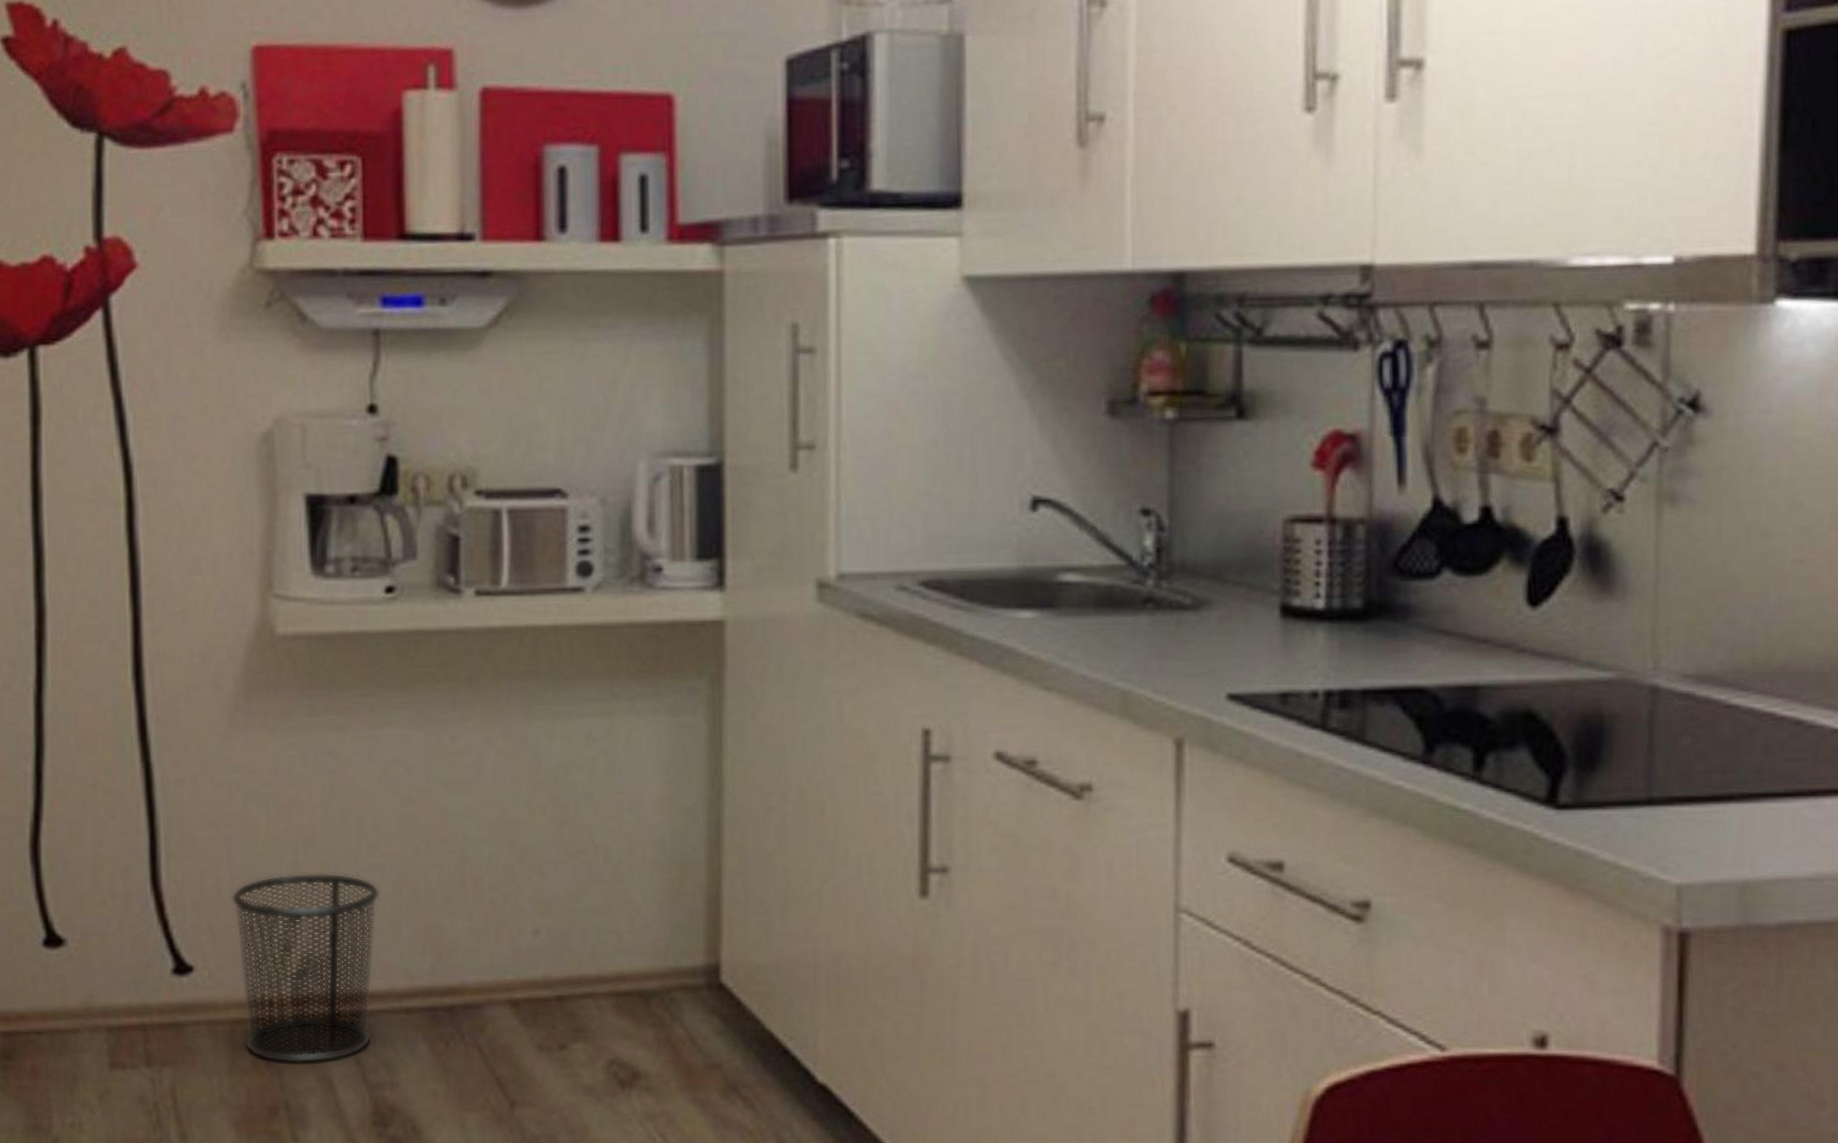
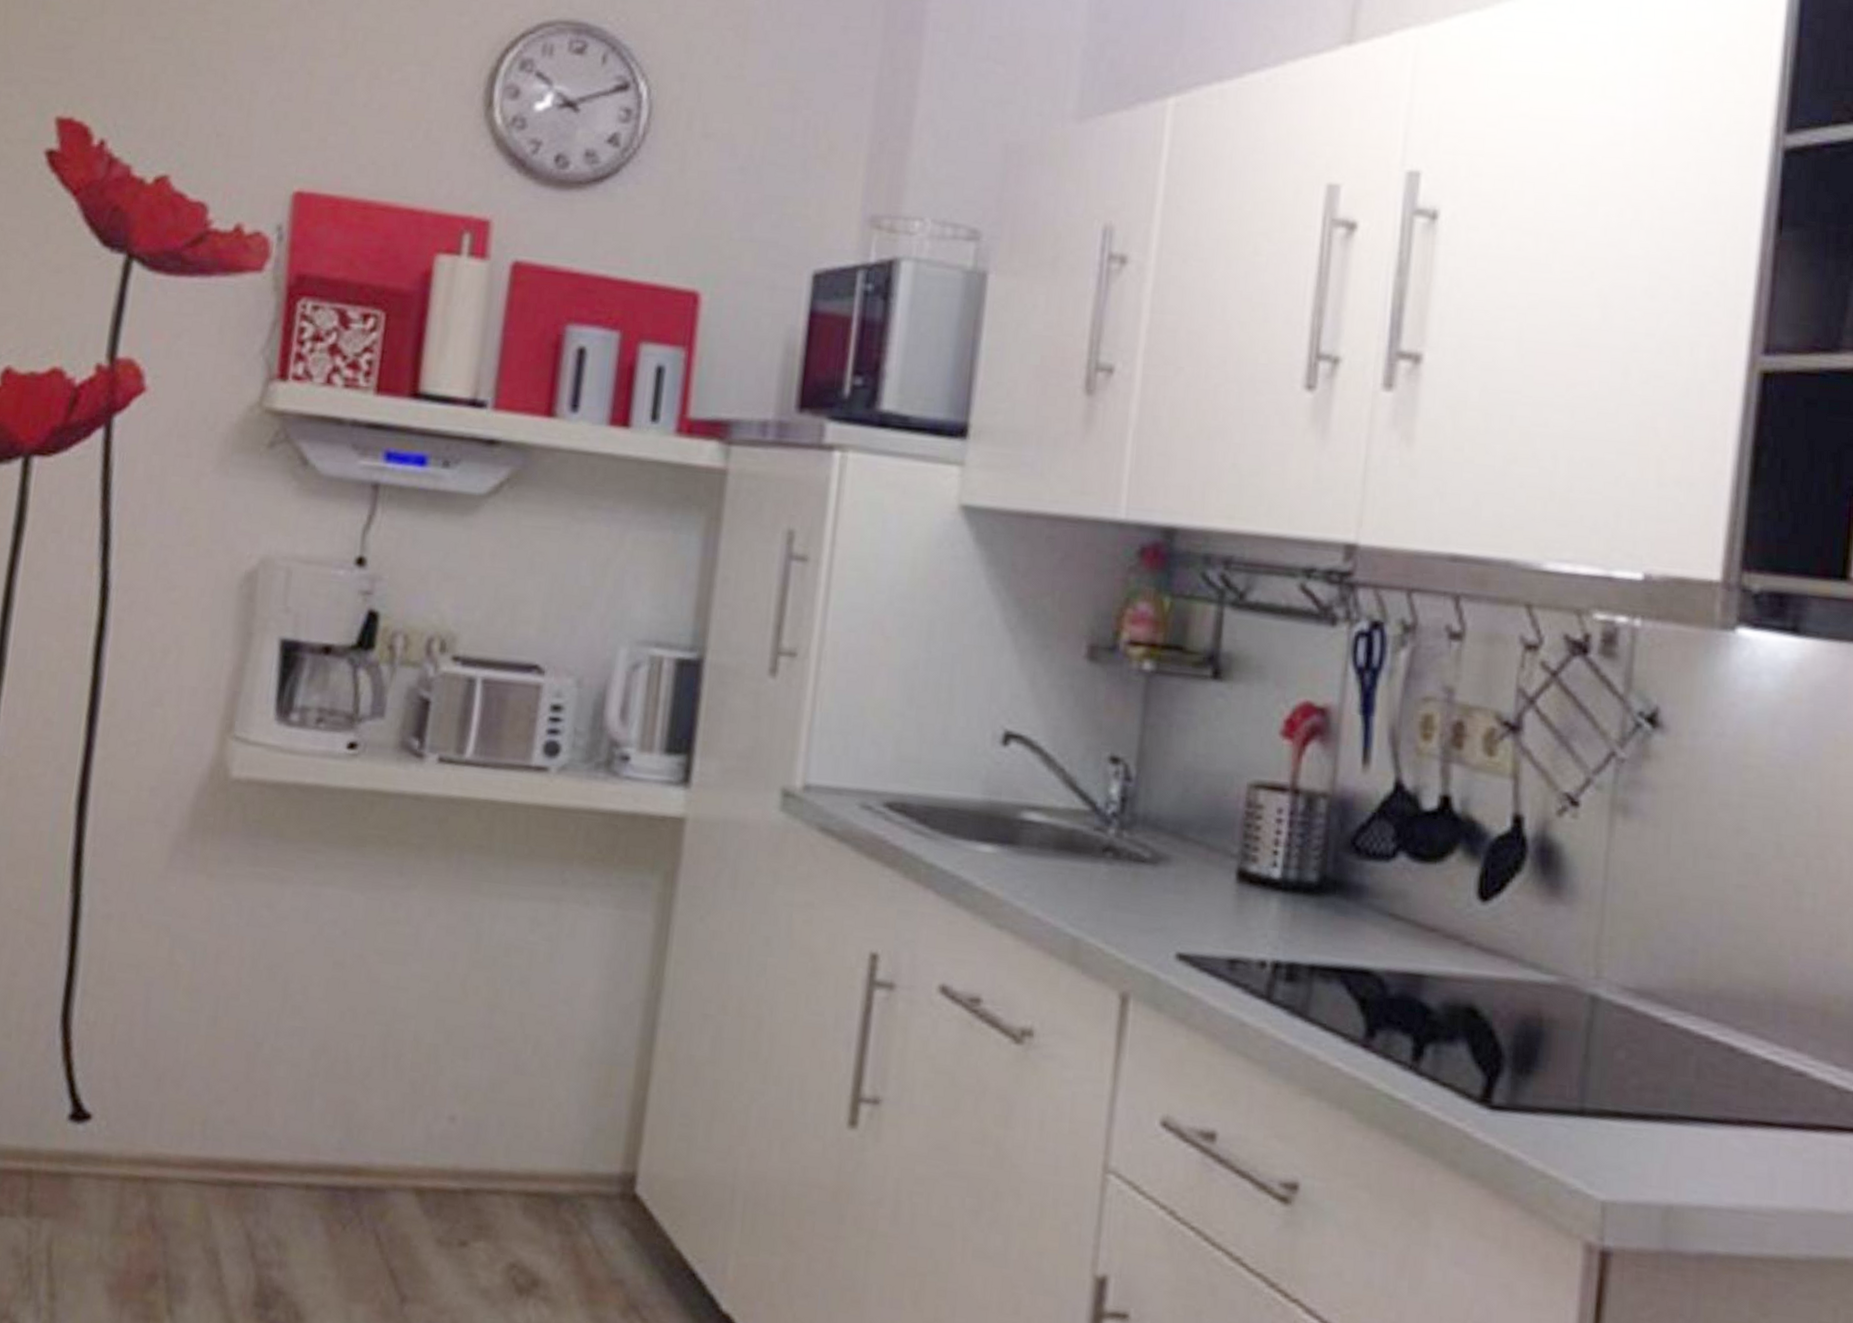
waste bin: present [231,873,380,1064] -> none [133,1027,298,1233]

